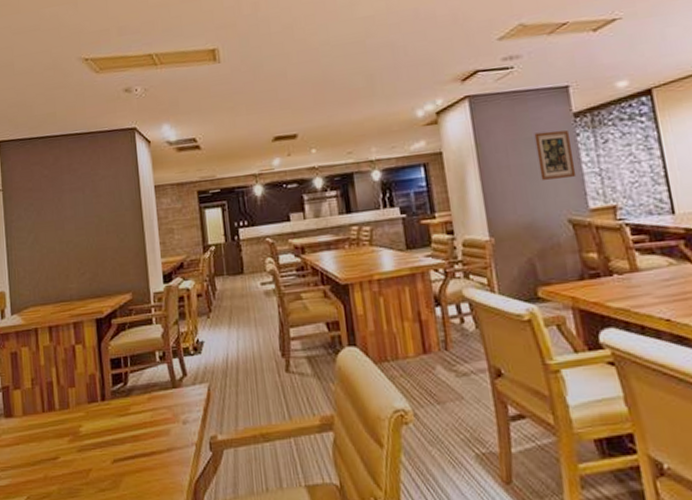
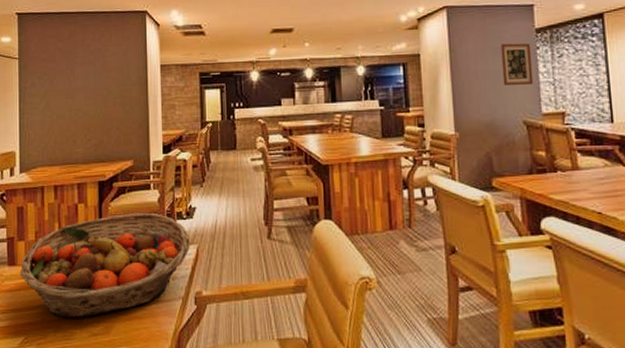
fruit basket: none [18,351,200,473] -> present [20,213,190,318]

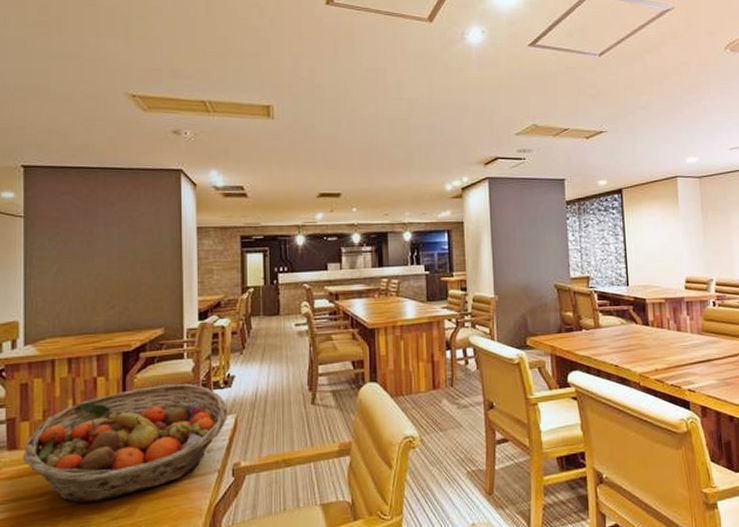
wall art: present [500,43,534,86] -> none [536,213,564,252]

